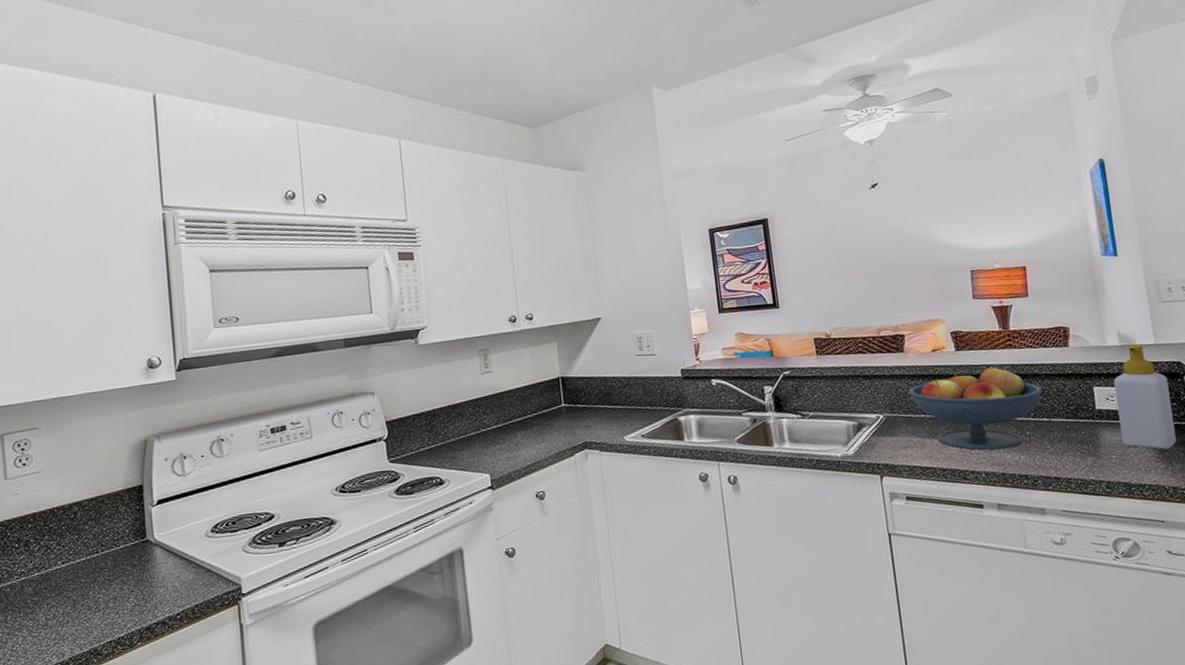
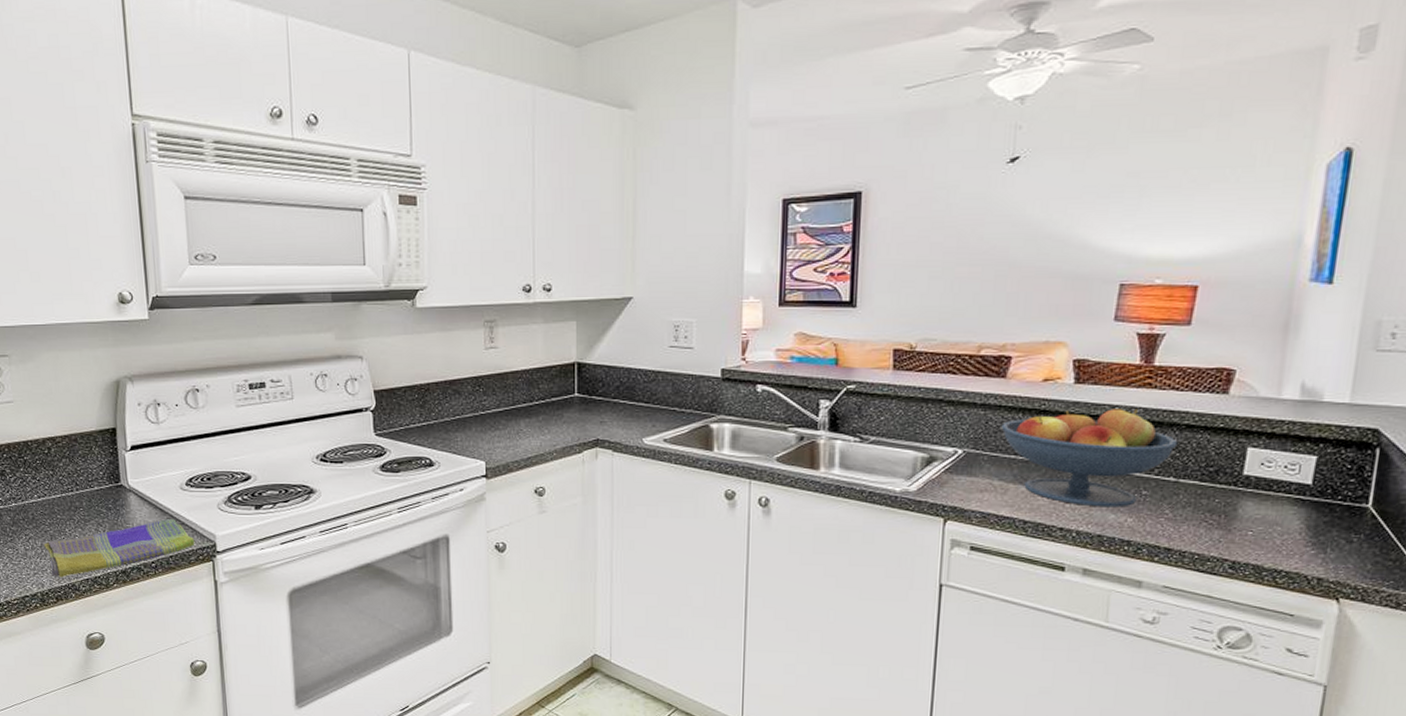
dish towel: none [66,567,221,645] -> present [44,519,195,578]
soap bottle: present [1114,344,1177,450] -> none [1266,401,1353,533]

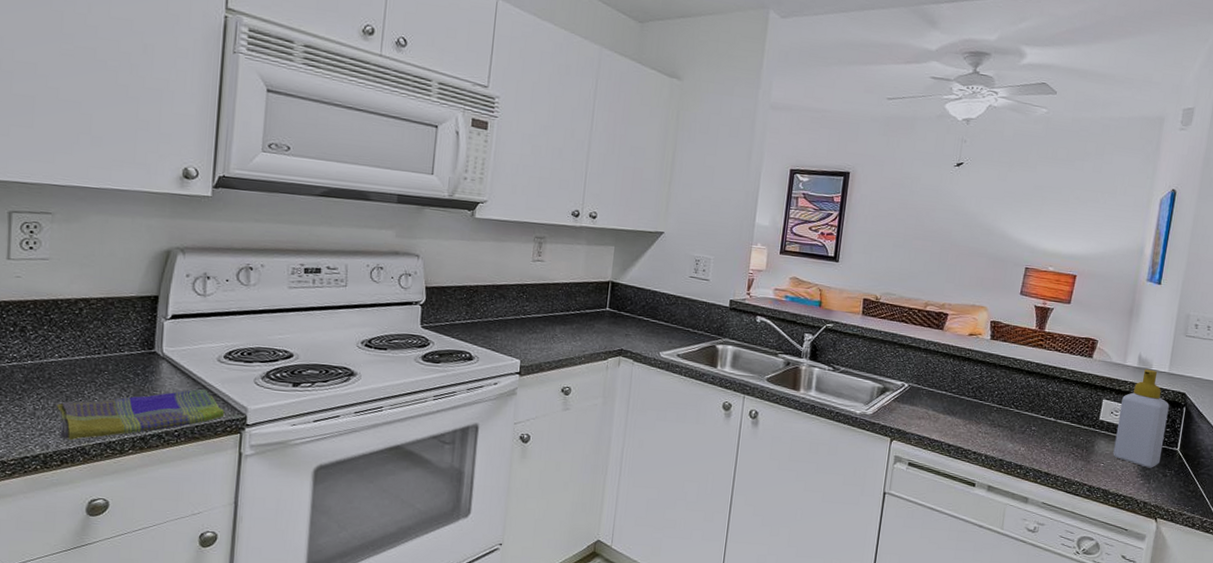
fruit bowl: present [1001,409,1178,508] -> none [937,359,1058,439]
soap bottle: none [1266,401,1353,533] -> present [1113,369,1170,468]

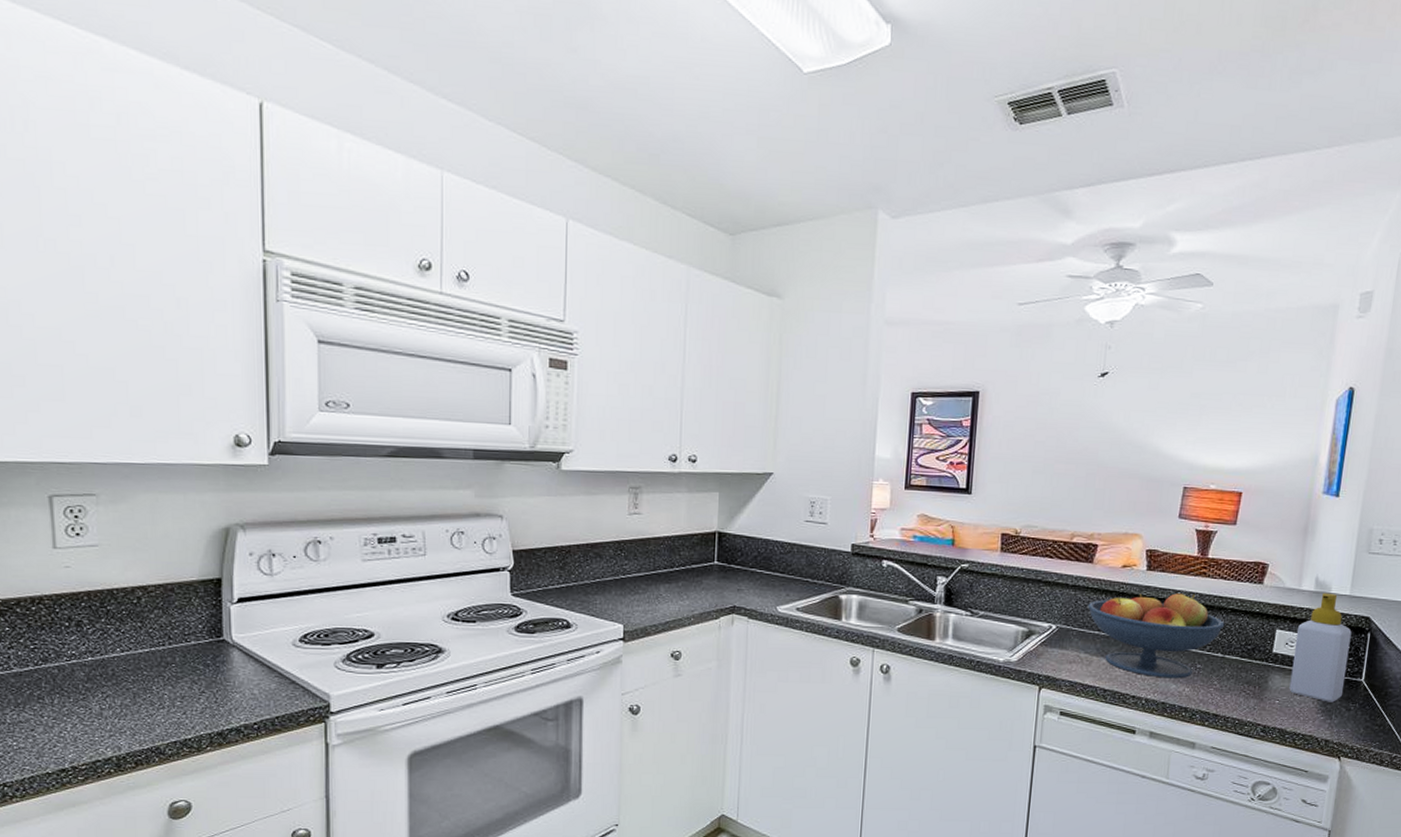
dish towel: present [57,389,225,441] -> none [125,677,306,740]
fruit bowl: none [937,359,1058,439] -> present [1088,593,1225,679]

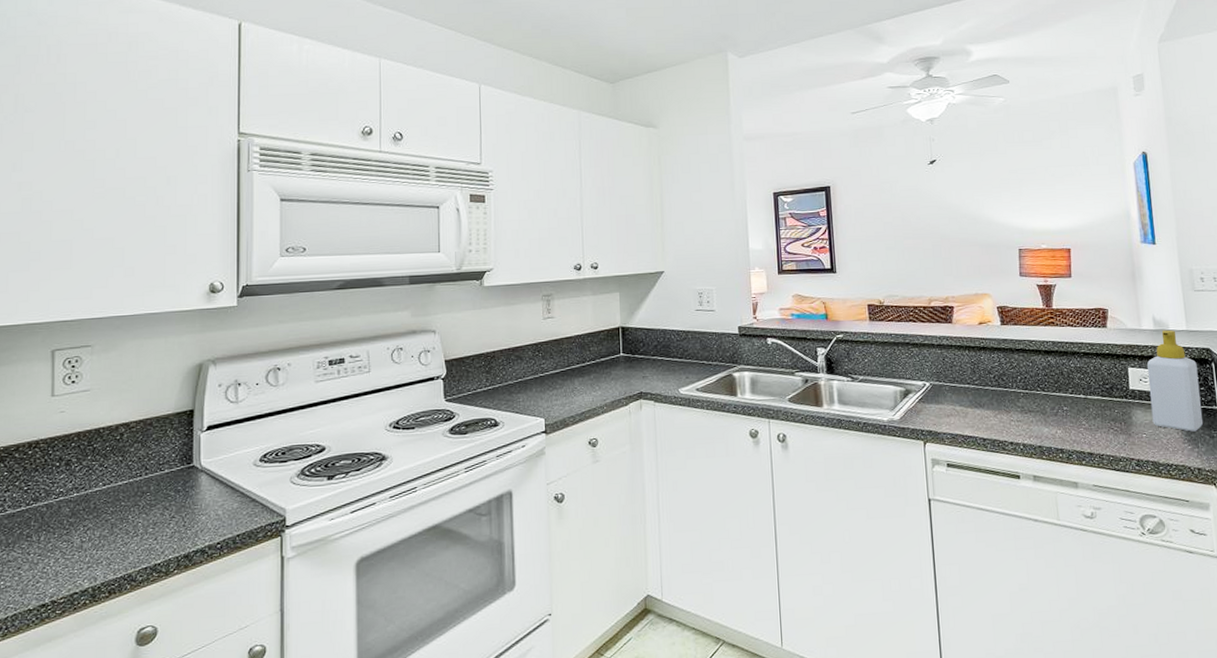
fruit bowl: present [1088,593,1225,679] -> none [954,342,1081,423]

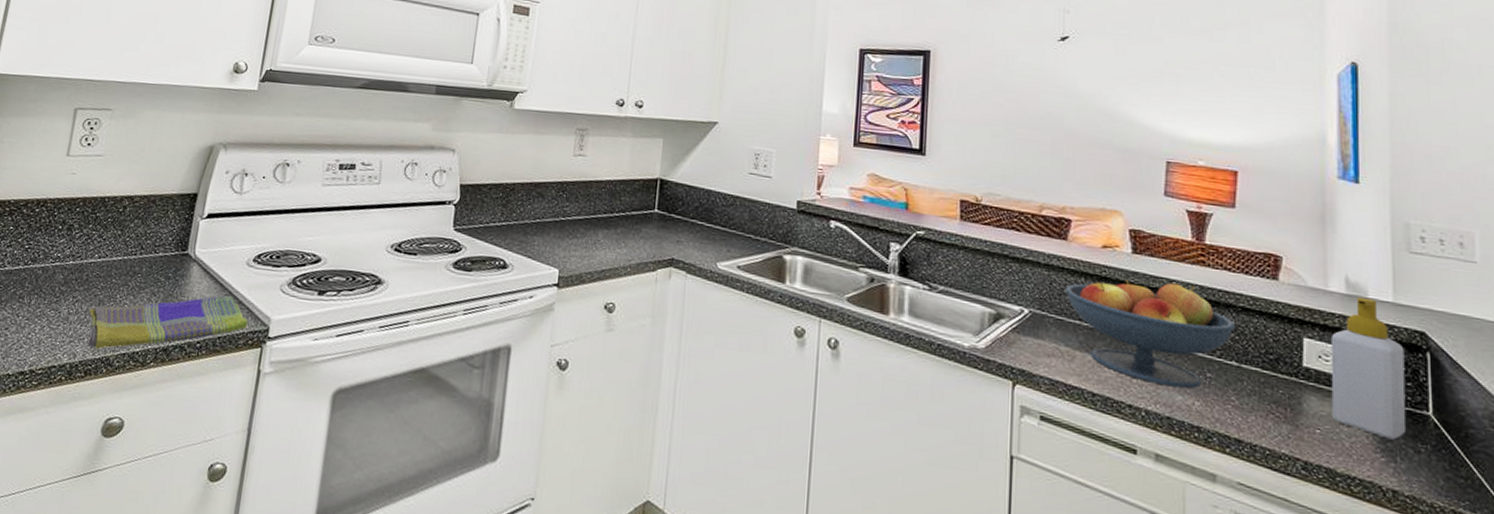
dish towel: none [103,496,264,570] -> present [88,295,248,350]
fruit bowl: none [954,342,1081,423] -> present [1065,279,1236,389]

